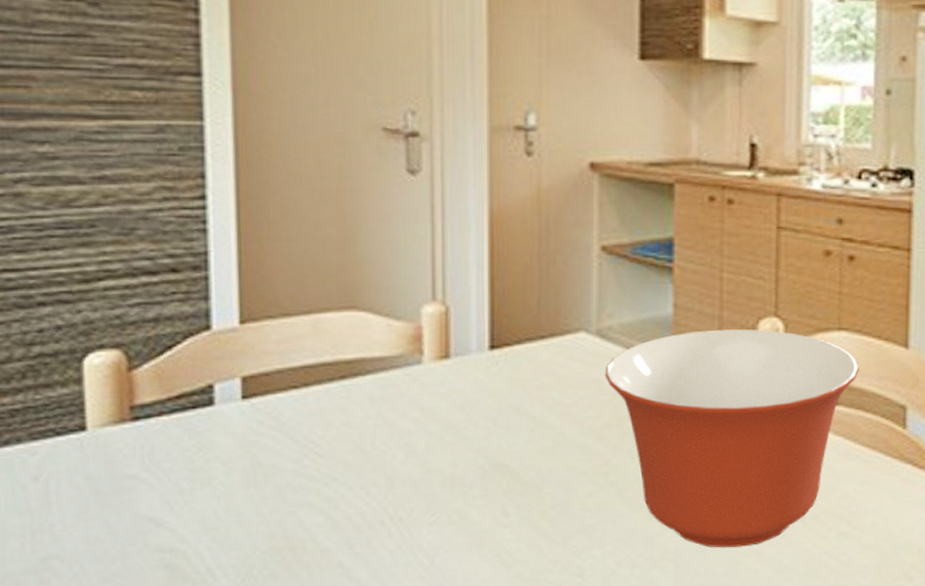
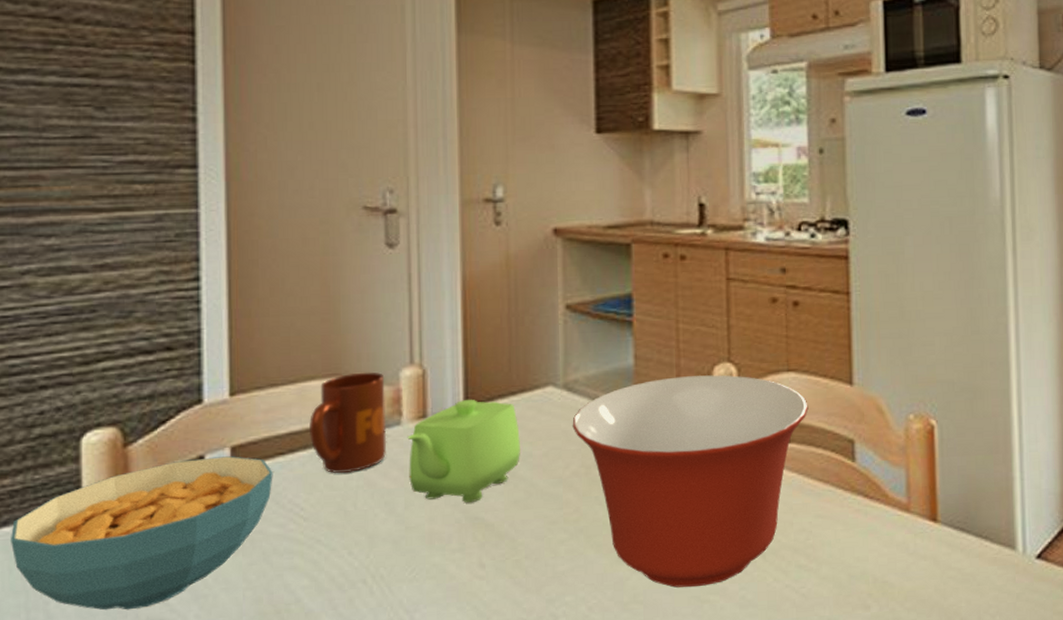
cereal bowl: none [13,387,287,538] -> present [11,456,273,610]
mug: none [325,306,407,411] -> present [309,372,387,474]
teapot: none [428,340,549,449] -> present [407,399,520,503]

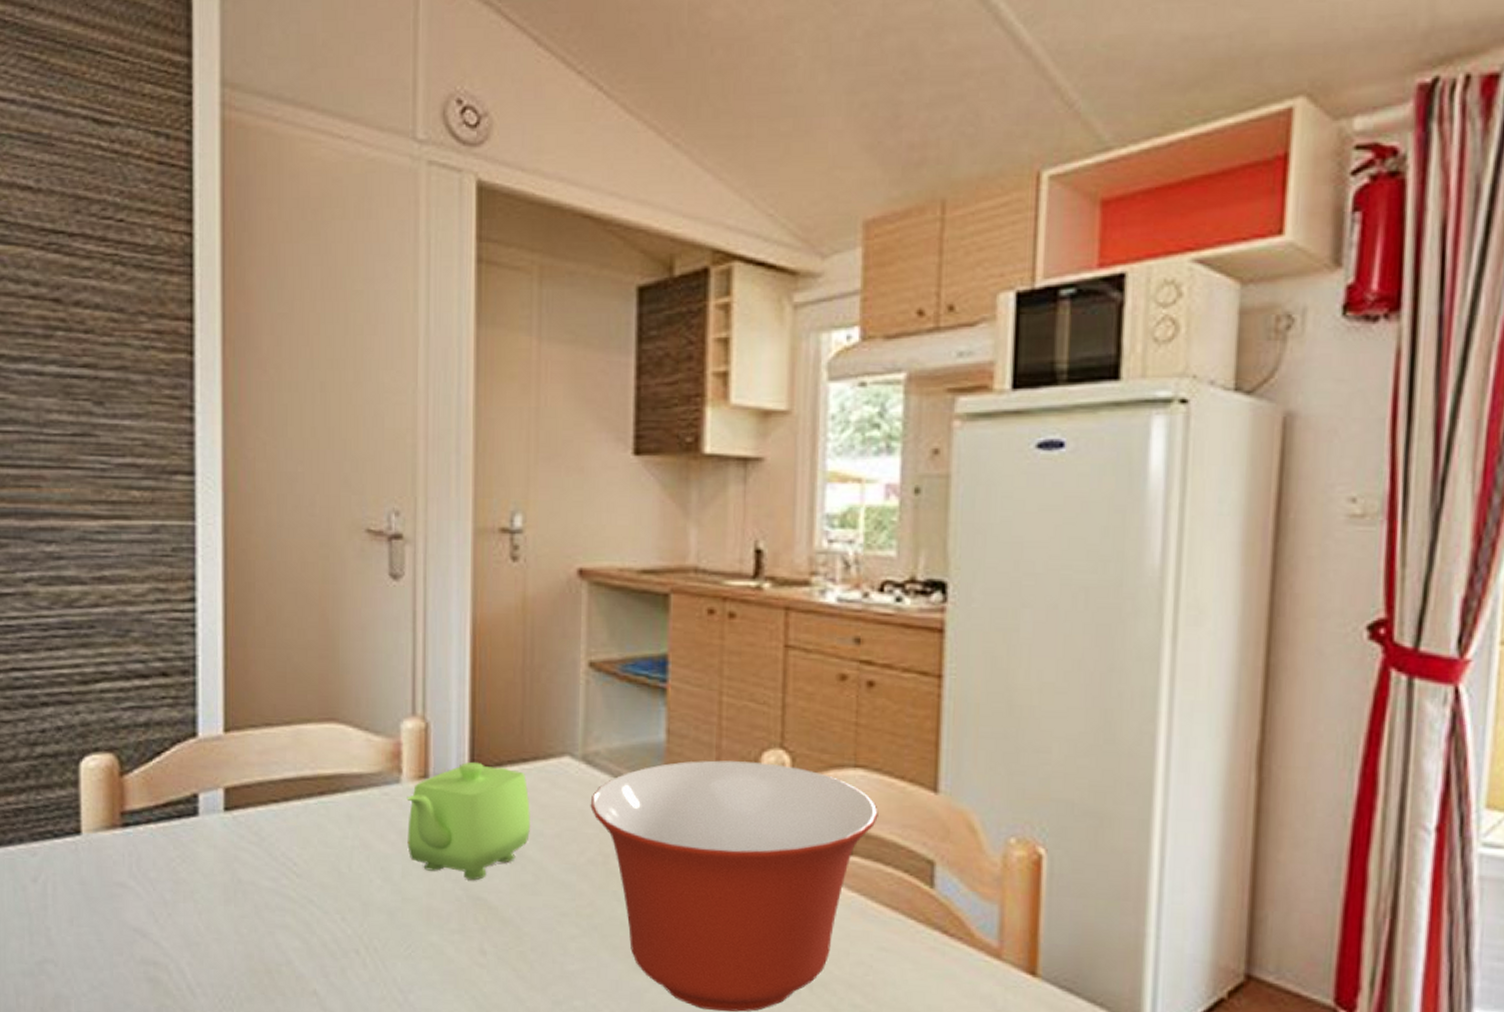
cereal bowl: present [11,456,273,610] -> none [15,796,266,948]
mug: present [309,372,387,474] -> none [304,719,385,830]

